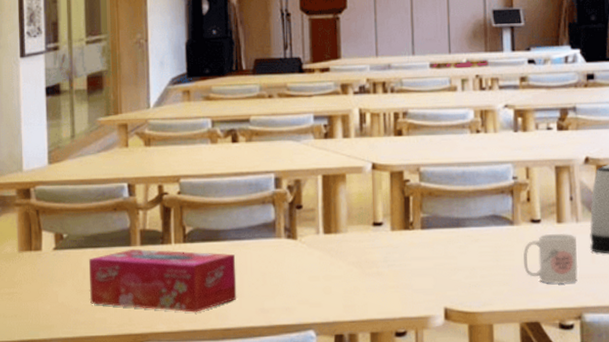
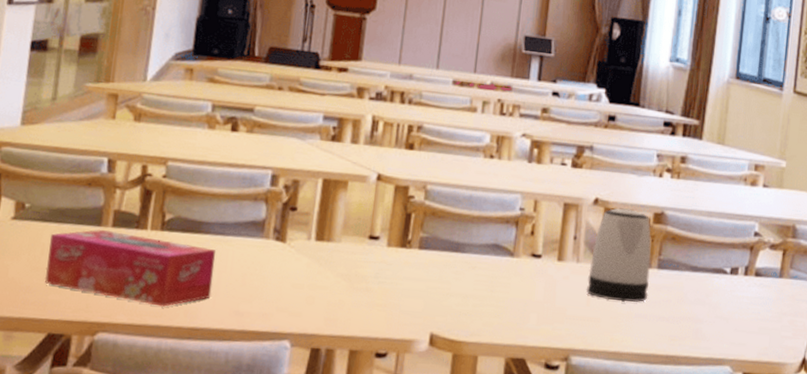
mug: present [523,233,578,285] -> none [518,270,574,323]

